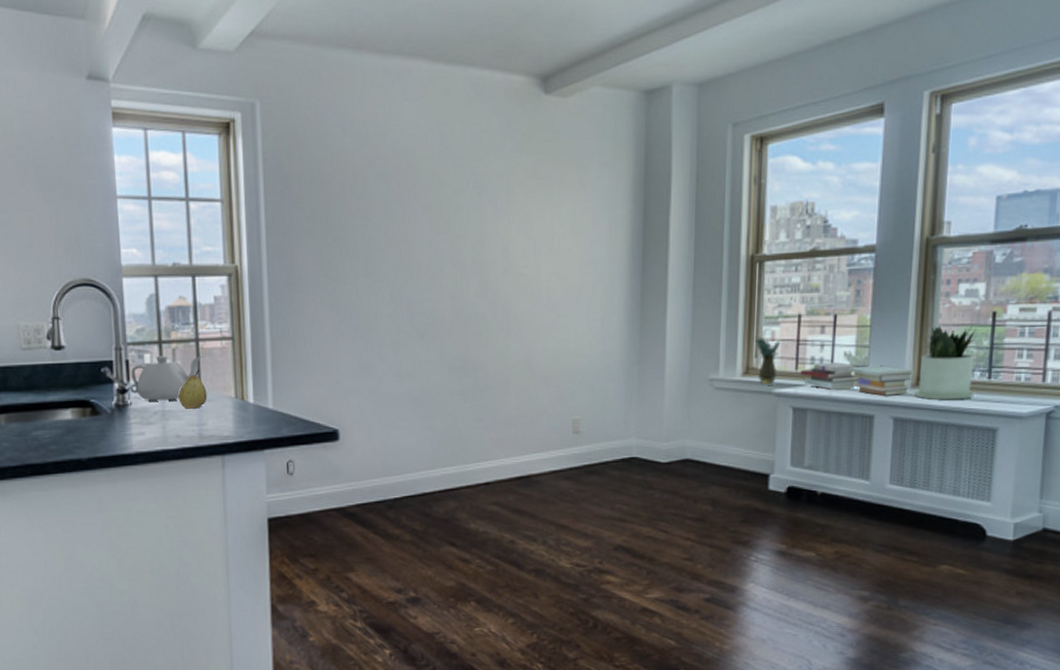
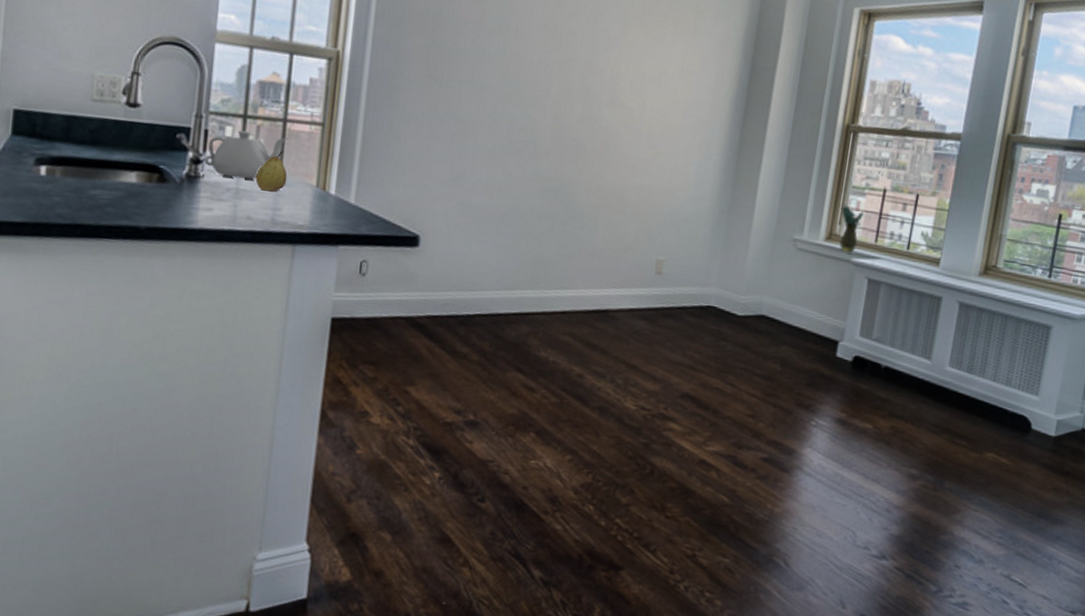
books: present [800,362,856,391] -> none [879,239,931,269]
books: present [848,365,912,397] -> none [923,247,981,282]
planter: present [913,325,977,400] -> none [980,219,1043,294]

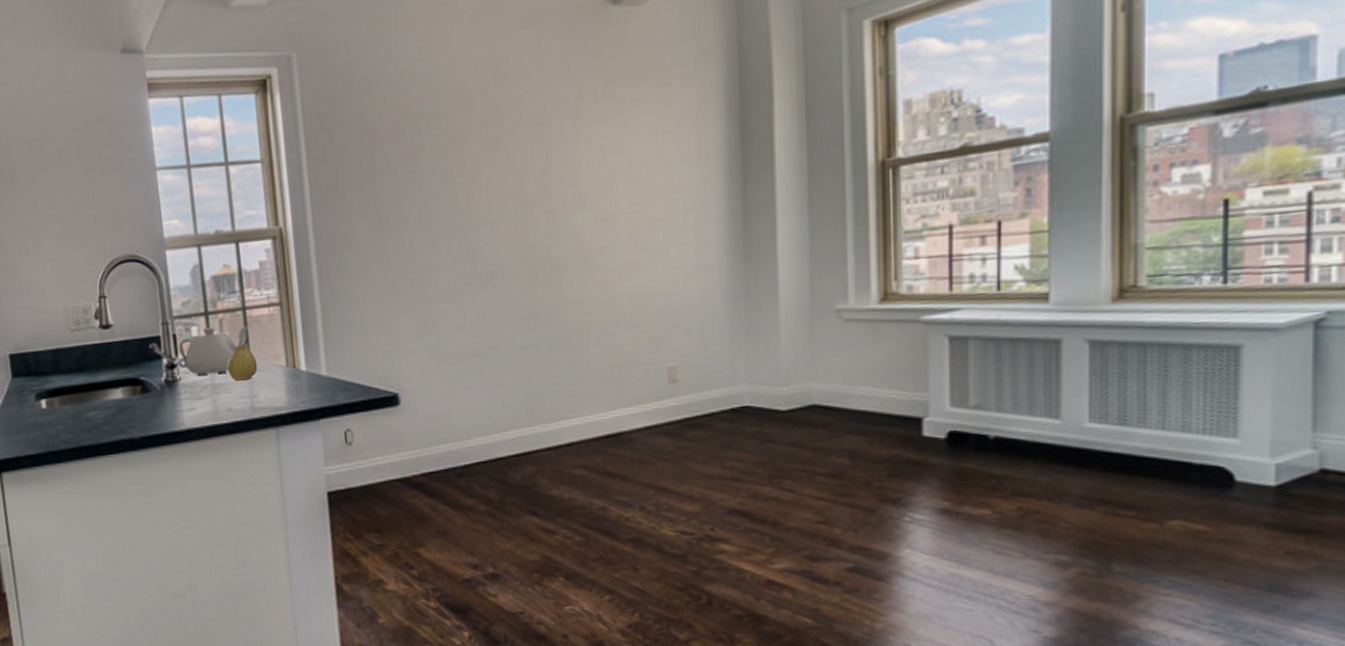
vase: present [839,203,865,254] -> none [893,254,928,312]

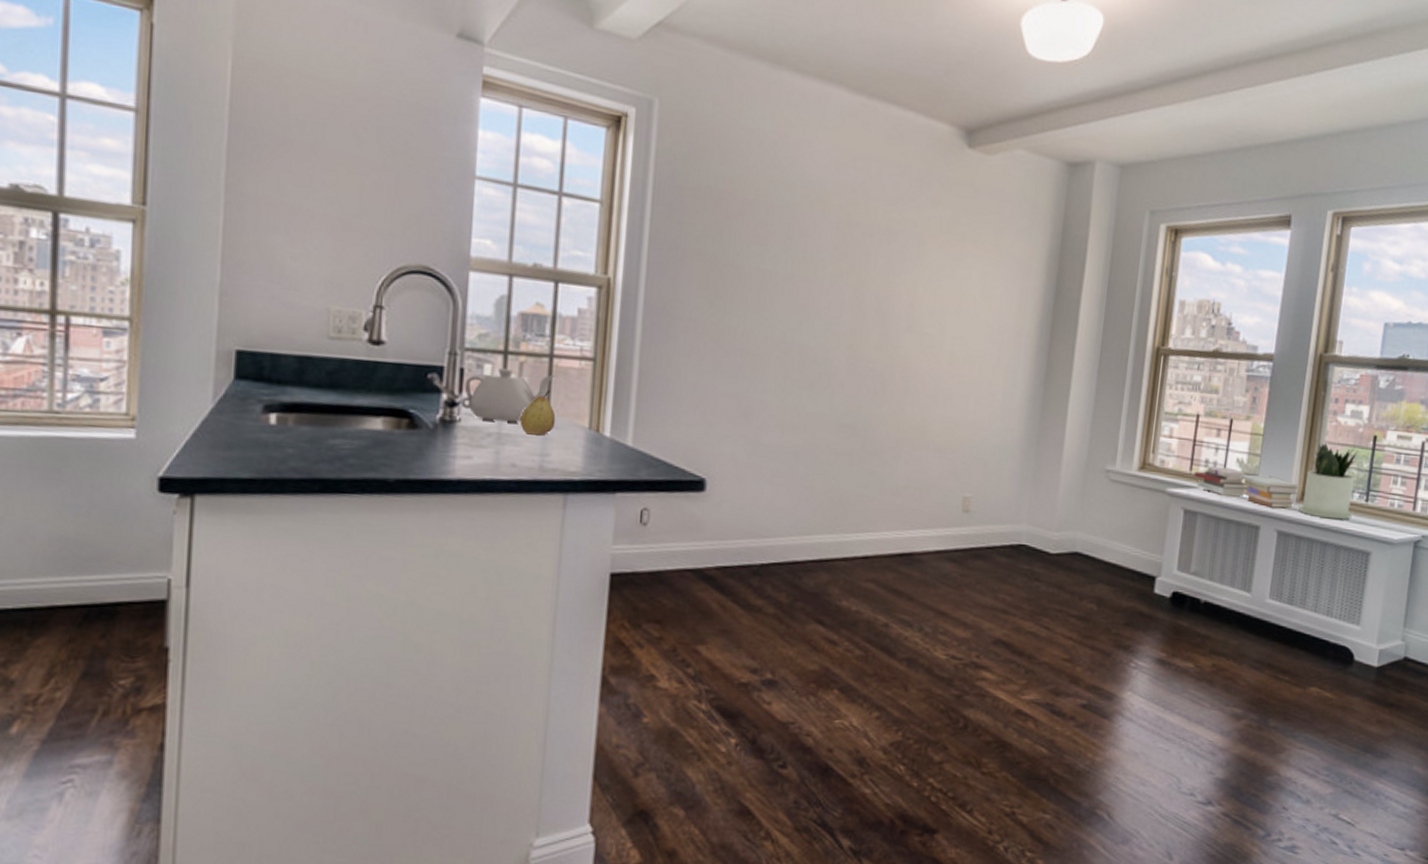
books: none [956,278,1033,314] -> present [1194,466,1247,497]
books: none [1021,277,1111,316] -> present [1239,474,1298,509]
planter: none [1115,220,1206,315] -> present [1297,442,1359,520]

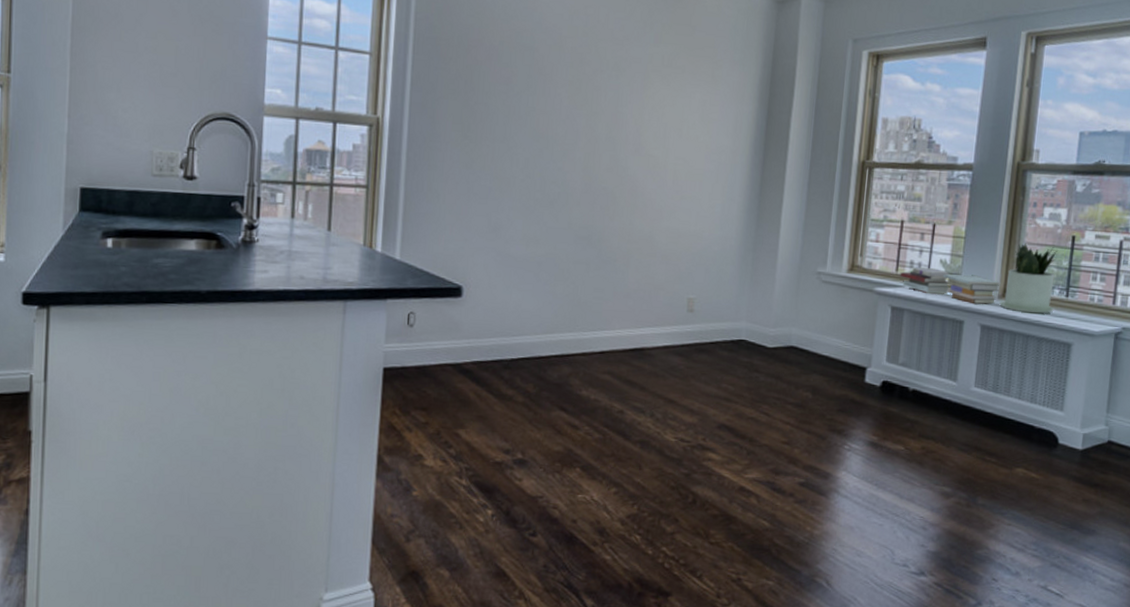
teapot: present [460,367,556,423] -> none [257,196,336,242]
fruit: present [520,390,556,436] -> none [306,213,336,252]

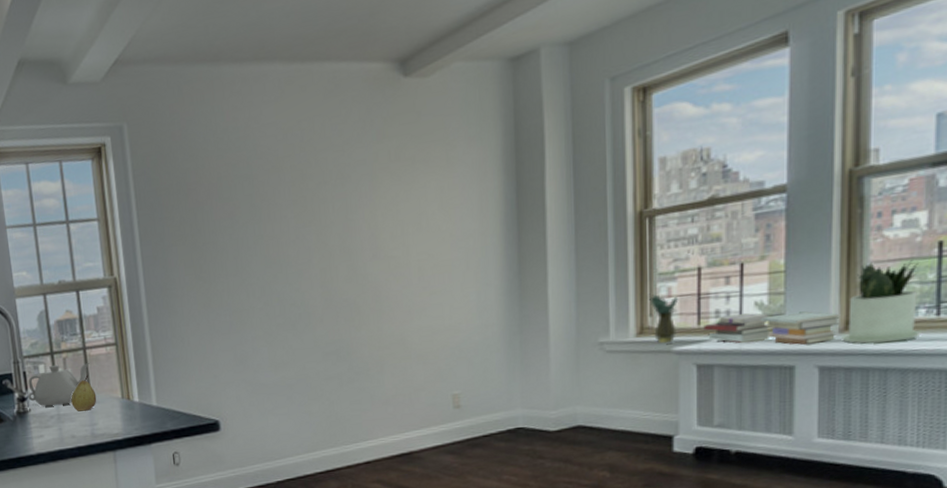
teapot: none [257,196,336,242] -> present [27,362,91,407]
fruit: none [306,213,336,252] -> present [71,375,97,412]
vase: none [861,236,884,283] -> present [649,293,679,344]

